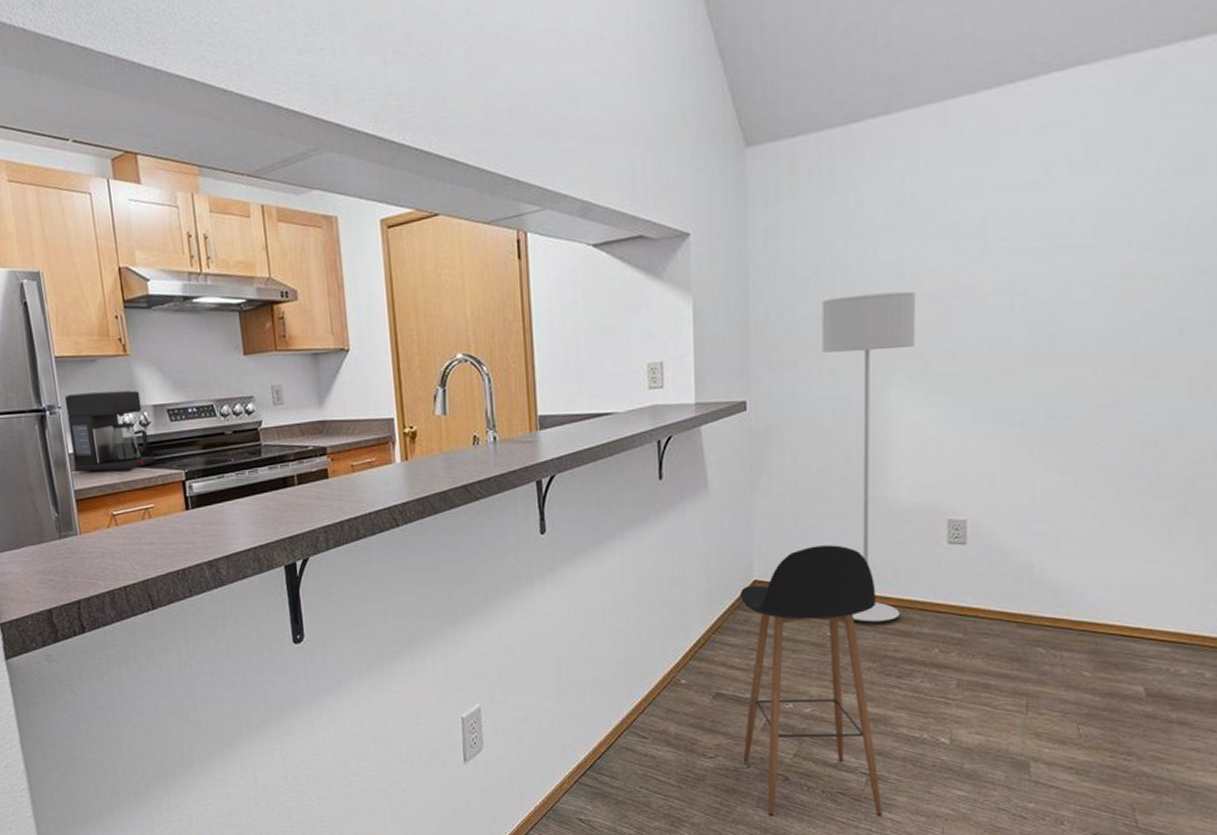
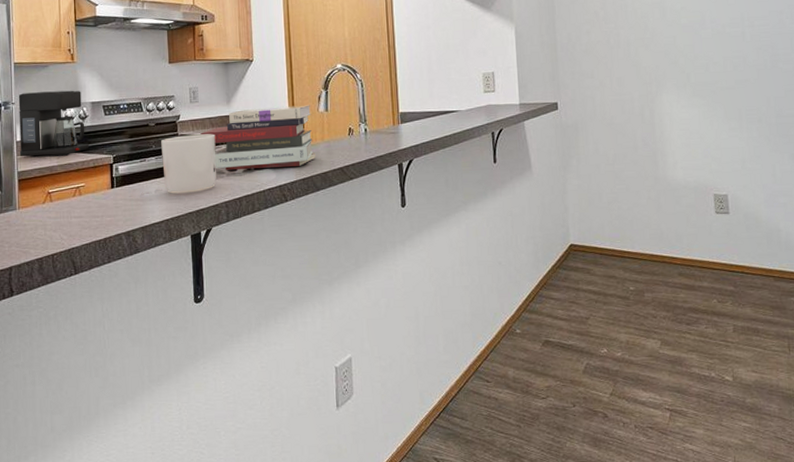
mug: none [240,443,312,517] -> present [160,133,217,194]
books: none [288,406,432,490] -> present [200,105,315,171]
bar stool: present [739,545,882,817] -> none [560,215,685,451]
floor lamp: present [822,291,916,623] -> none [609,23,684,279]

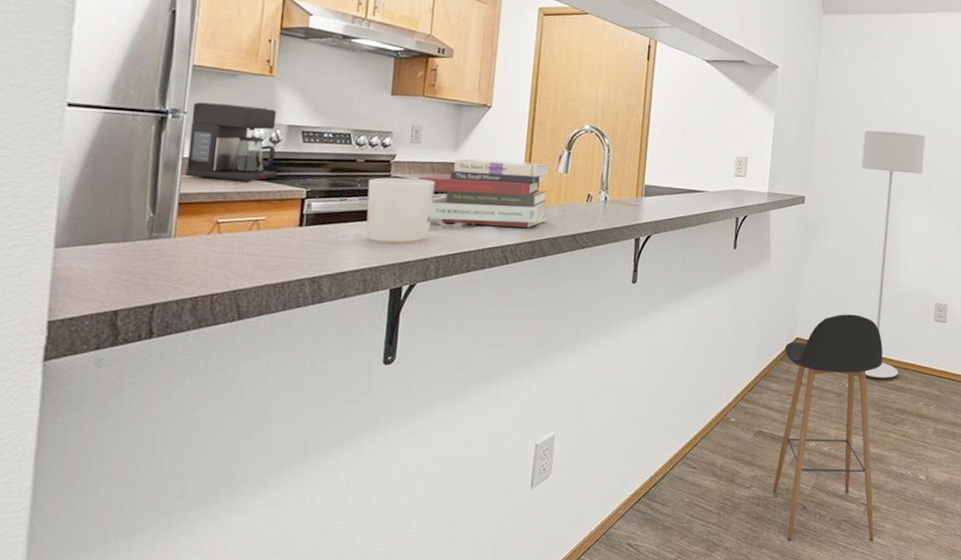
bar stool: none [560,215,685,451] -> present [772,314,883,541]
floor lamp: none [609,23,684,279] -> present [861,130,926,379]

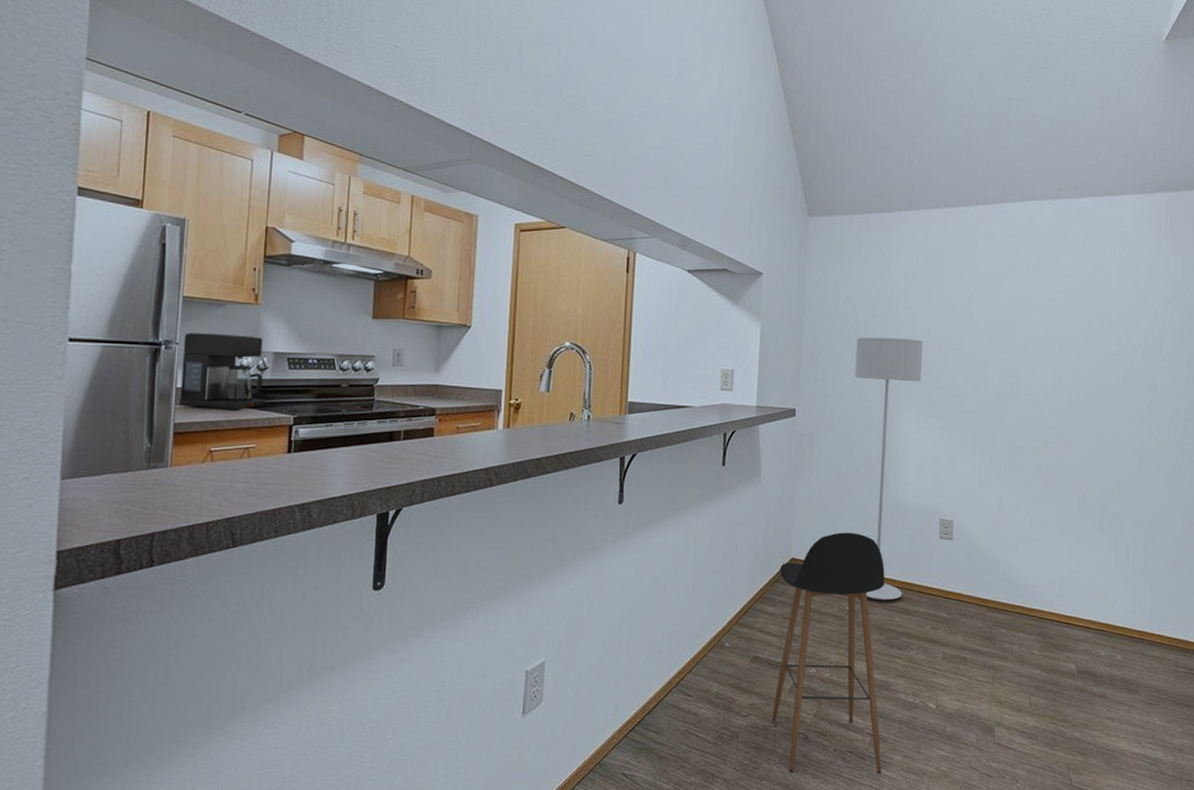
mug: present [366,177,435,243] -> none [352,401,418,467]
books: present [418,158,549,228] -> none [401,380,531,450]

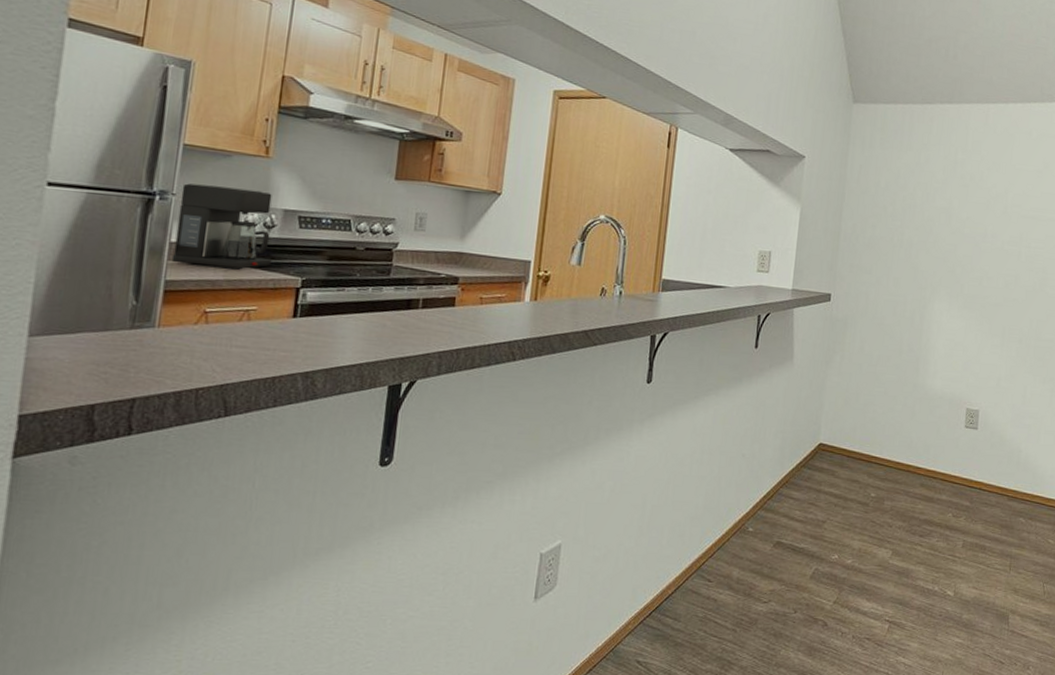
bar stool: present [771,532,885,774] -> none [791,419,911,661]
floor lamp: present [855,337,924,601] -> none [890,225,959,488]

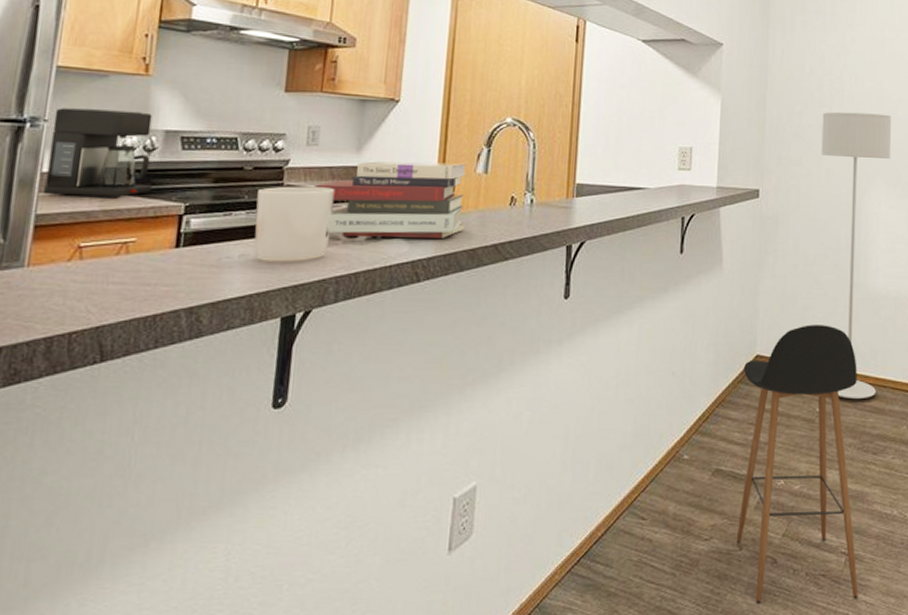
mug: none [364,267,440,336] -> present [254,186,335,262]
books: none [421,248,561,323] -> present [315,161,466,239]
bar stool: none [791,419,911,661] -> present [736,325,858,604]
floor lamp: none [890,225,959,488] -> present [821,112,892,400]

